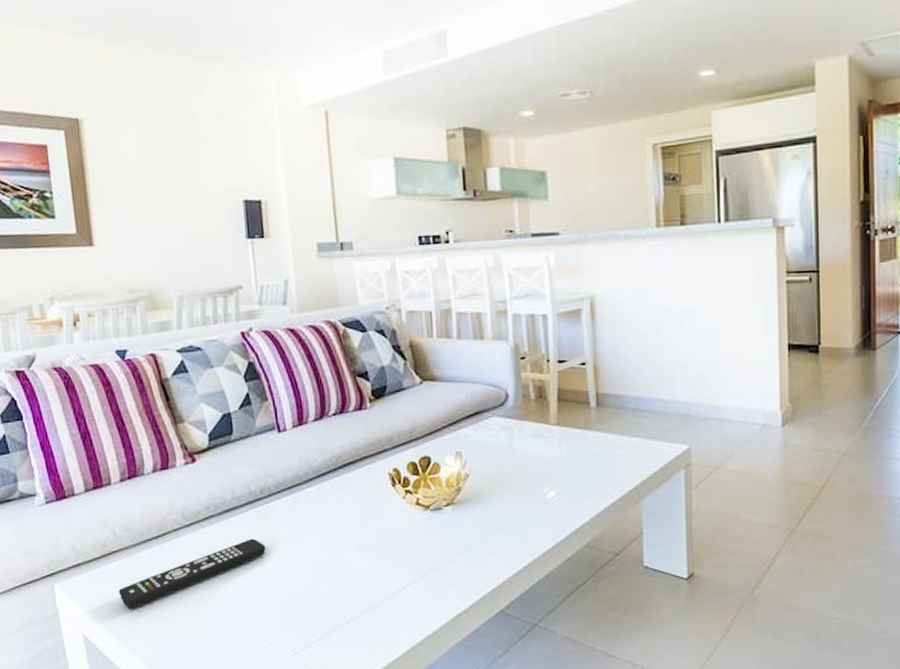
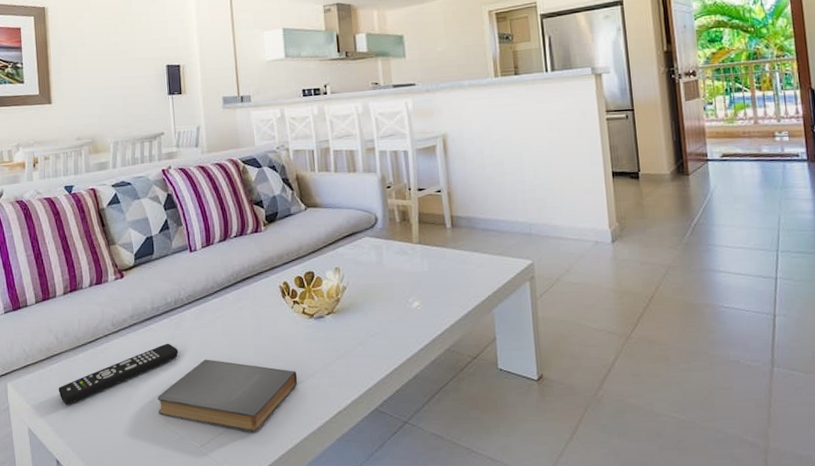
book: none [241,556,410,637] -> present [157,359,298,432]

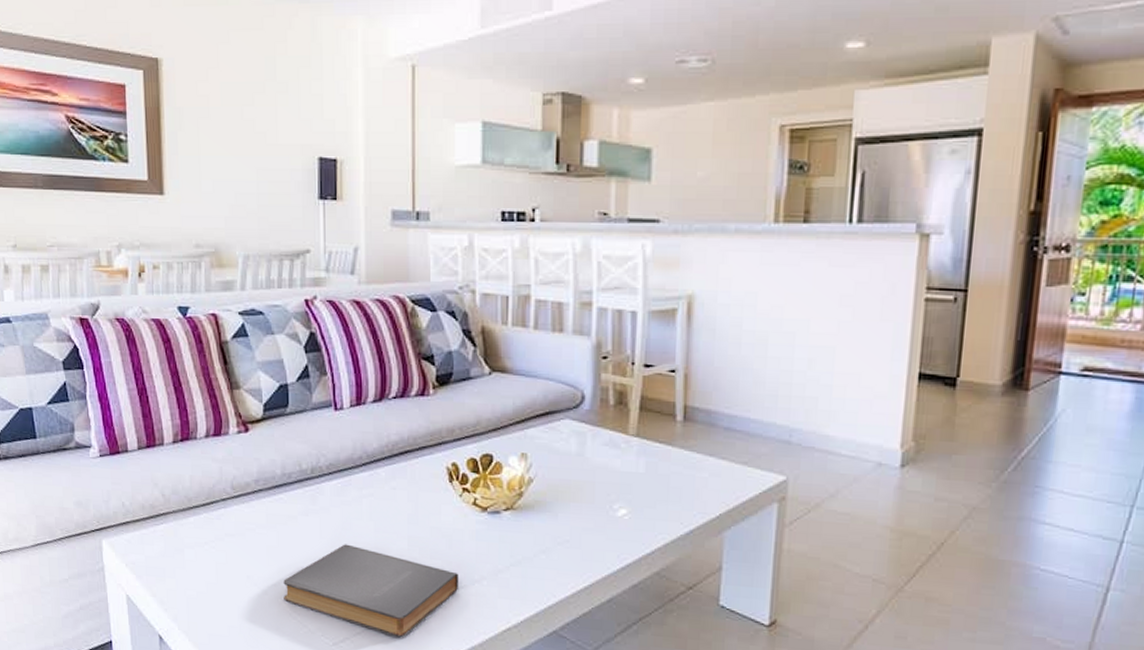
remote control: present [58,343,179,405] -> none [163,518,313,575]

